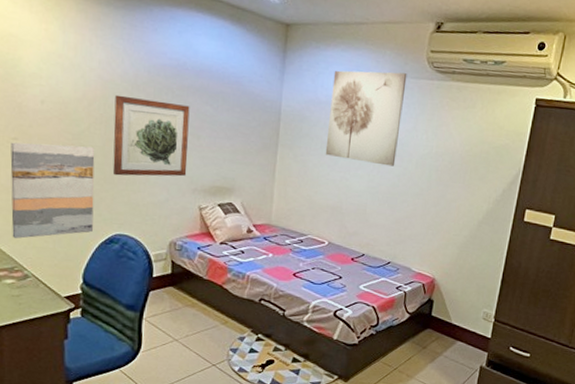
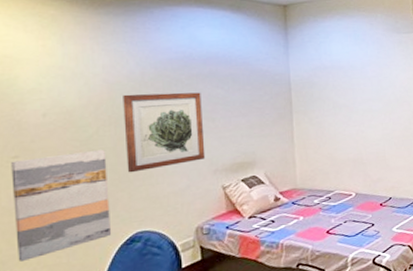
wall art: present [325,70,407,167] -> none [334,30,404,114]

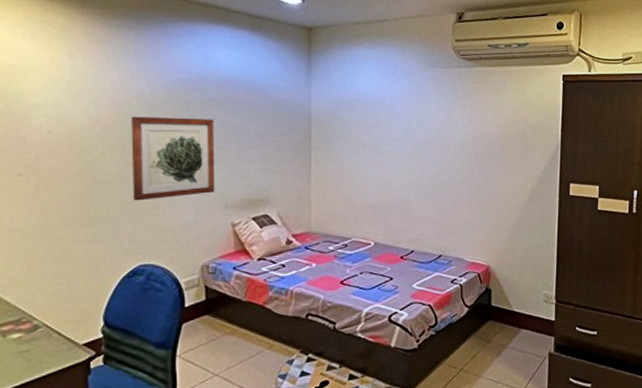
wall art: present [11,149,112,261] -> none [14,173,114,285]

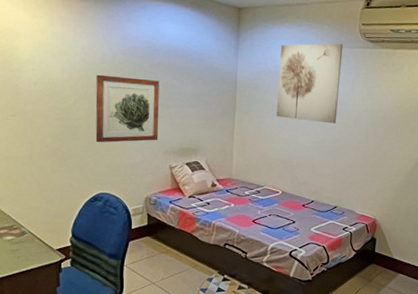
wall art: none [361,64,435,157] -> present [276,43,343,124]

